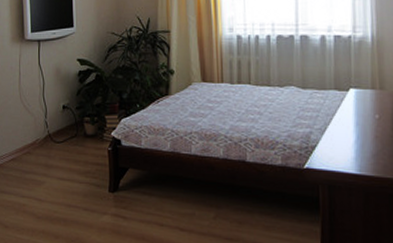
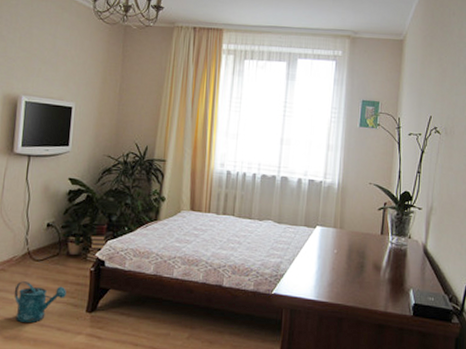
watering can: none [41,163,88,204] -> present [14,281,66,323]

